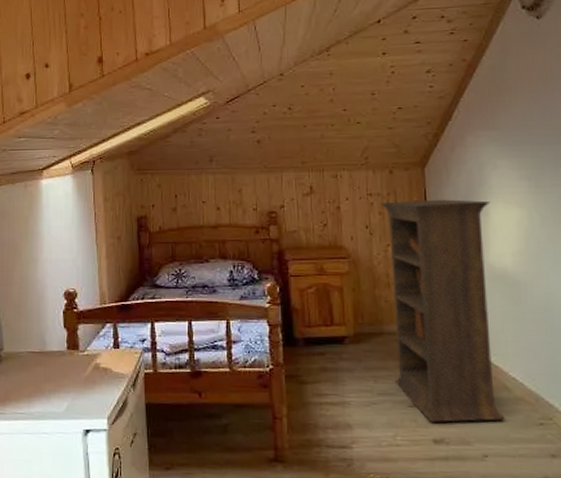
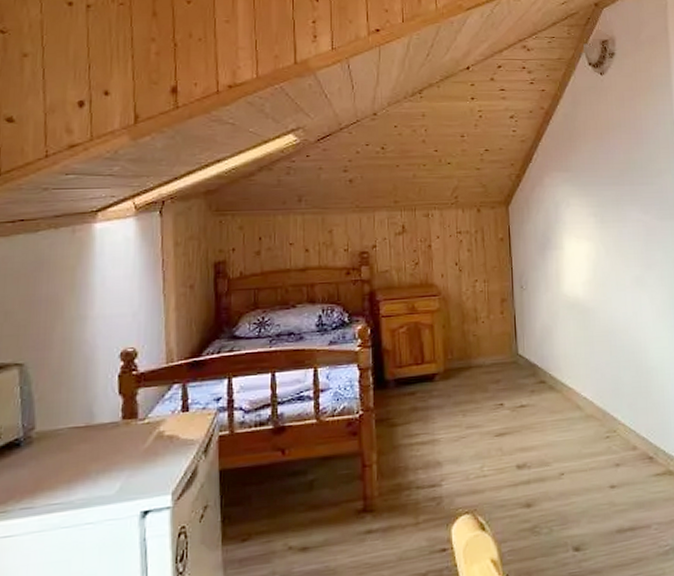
bookcase: present [380,199,505,422] -> none [468,235,578,448]

